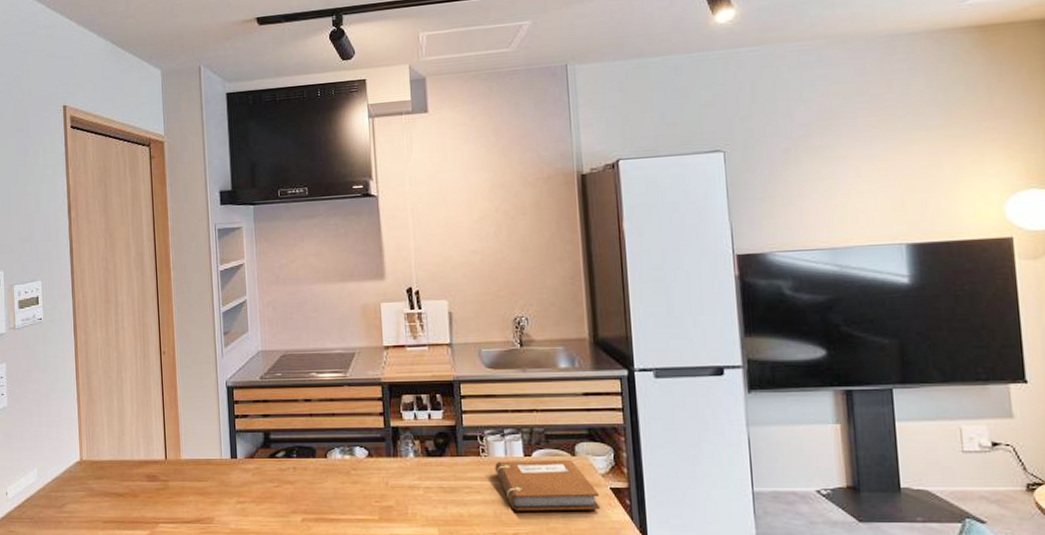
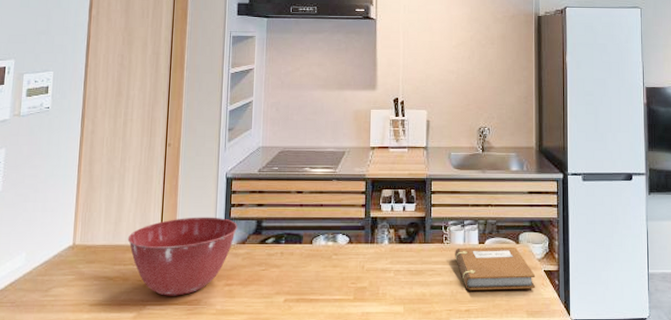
mixing bowl: none [132,429,244,514] -> present [127,217,237,296]

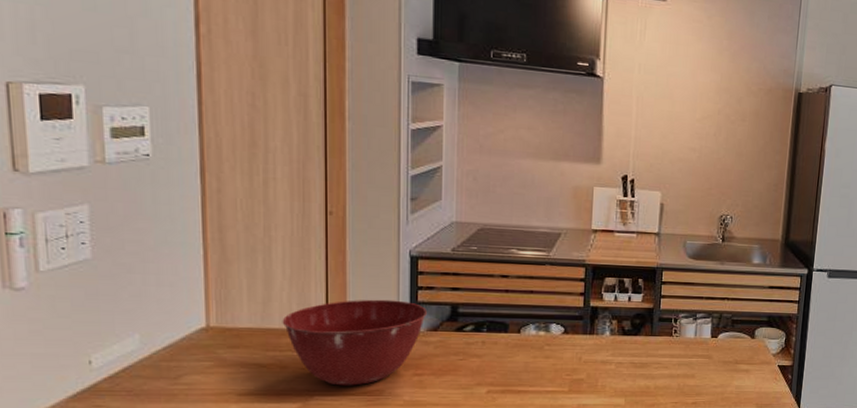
notebook: present [455,246,536,290] -> none [684,341,769,384]

